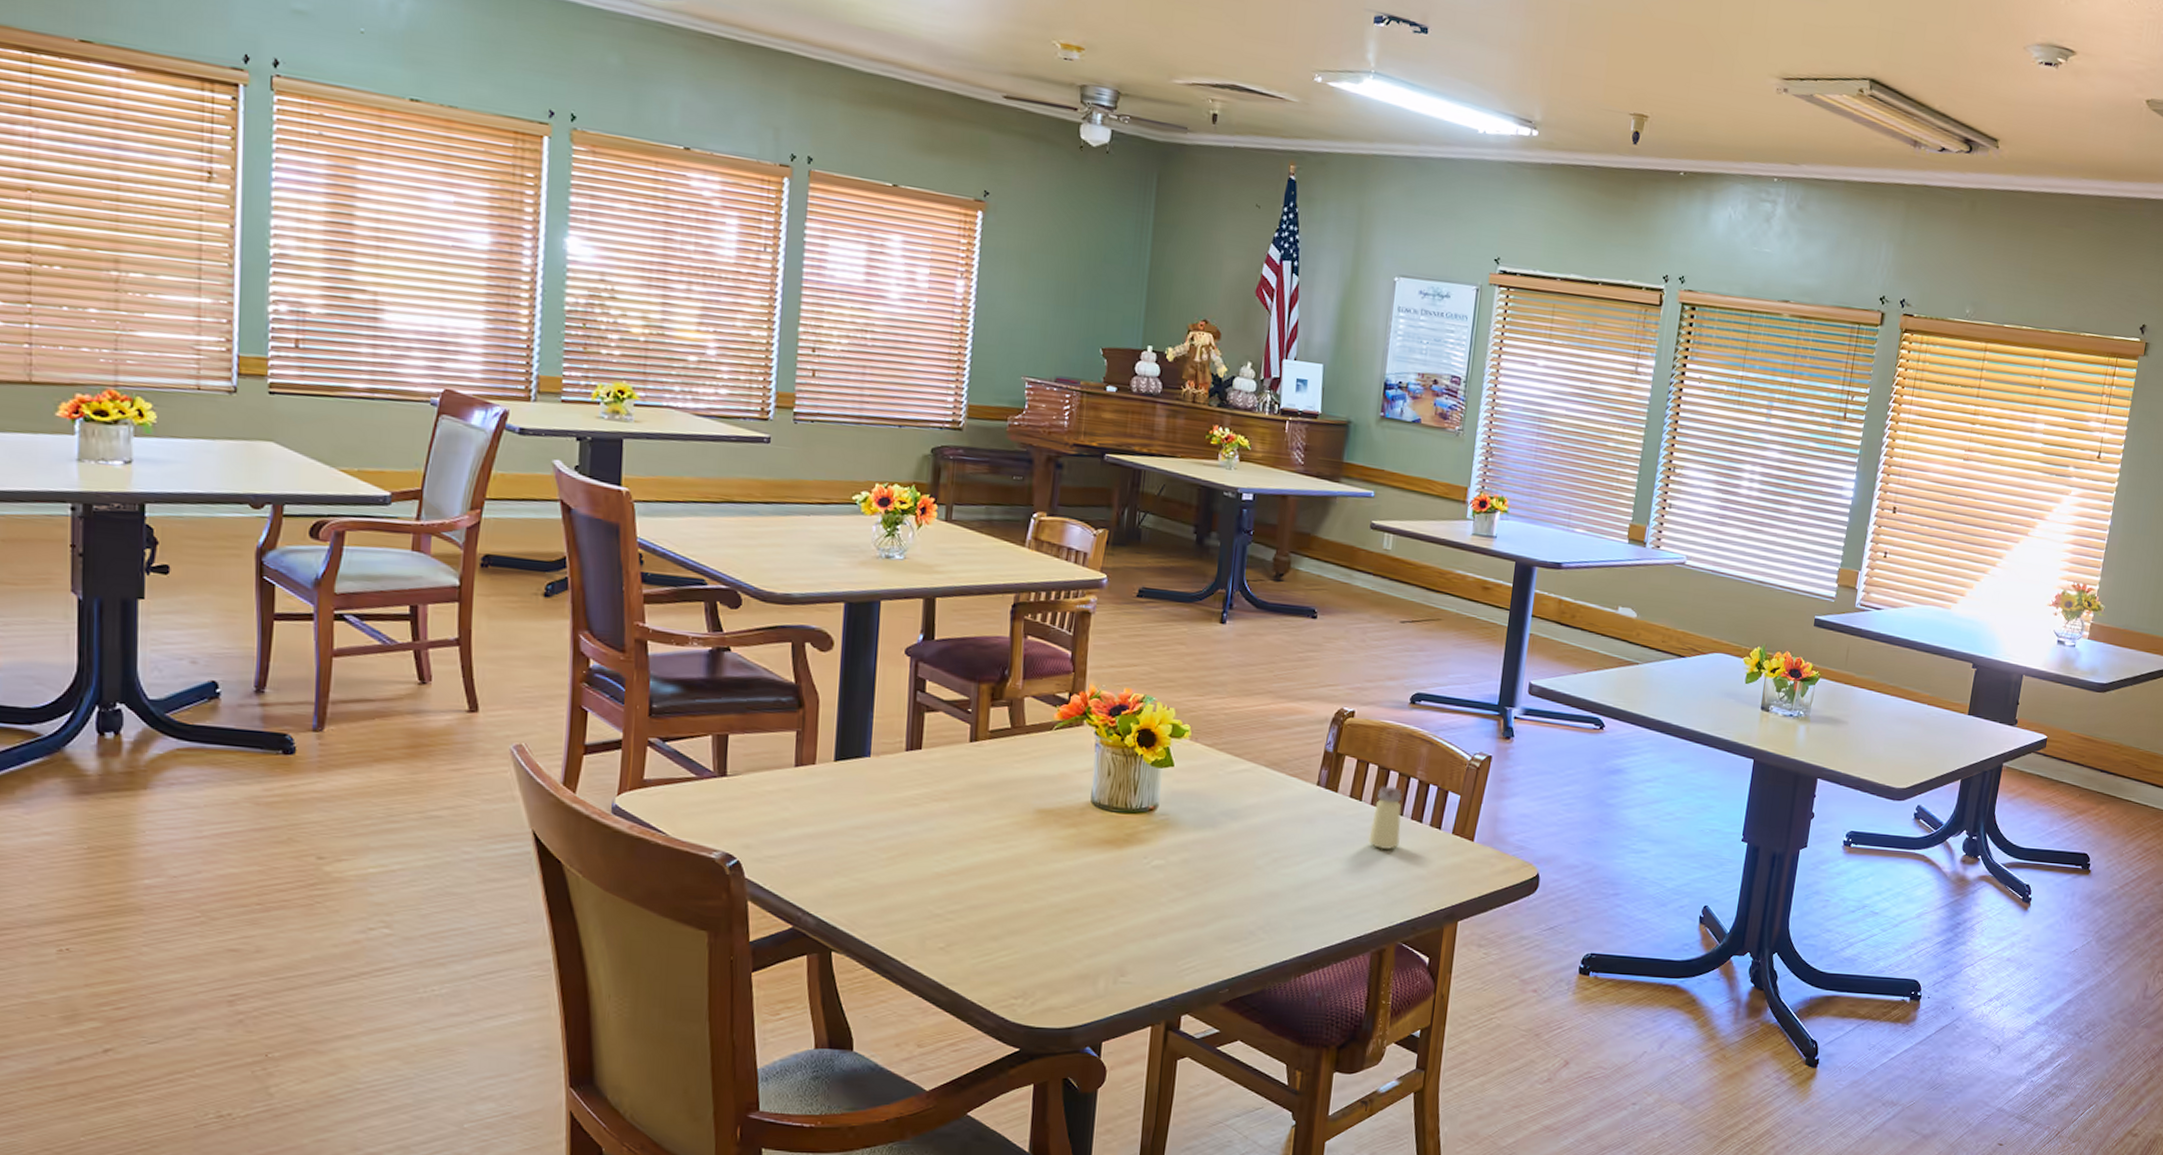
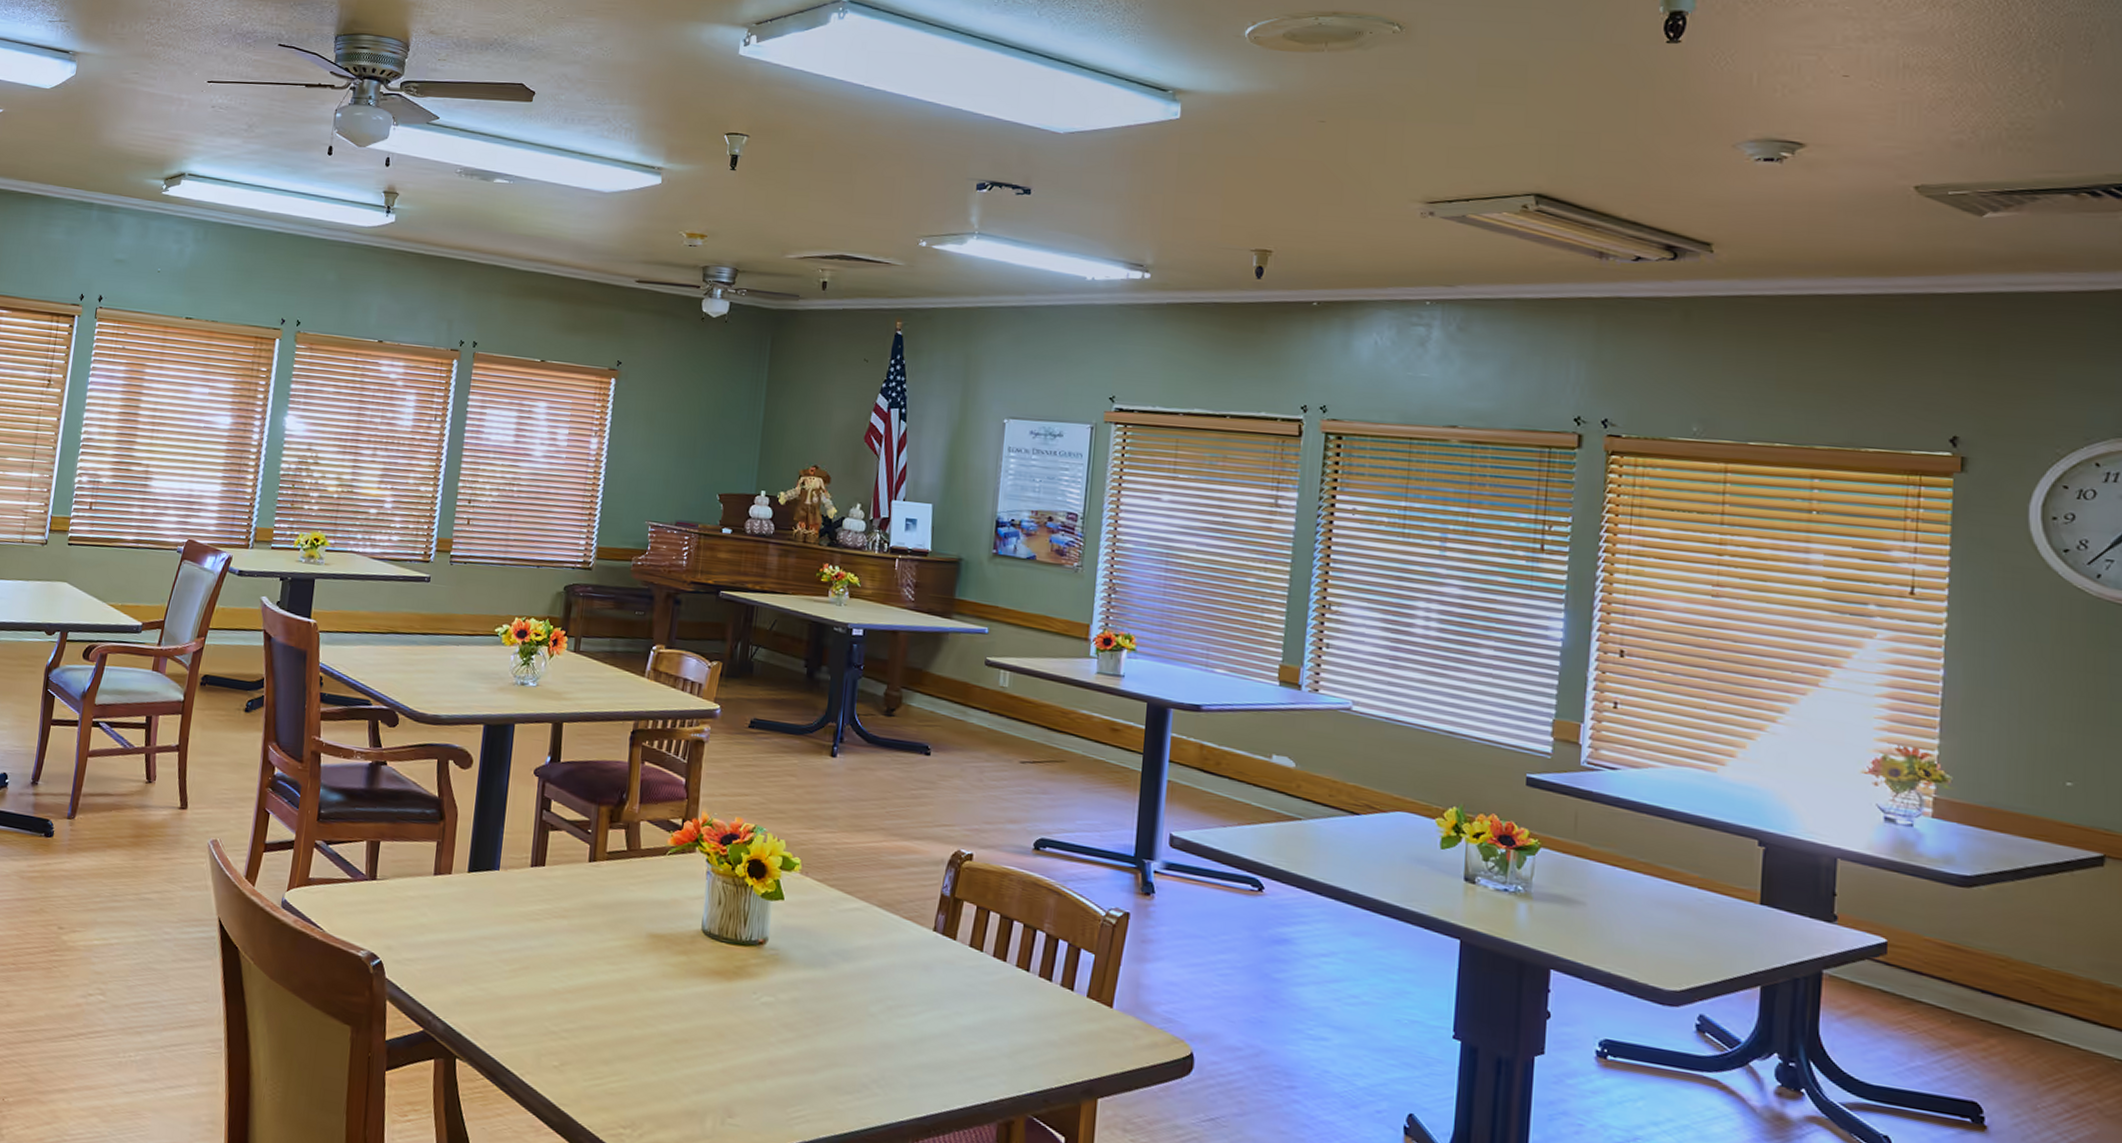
saltshaker: present [1367,786,1402,850] -> none [990,937,1028,1008]

